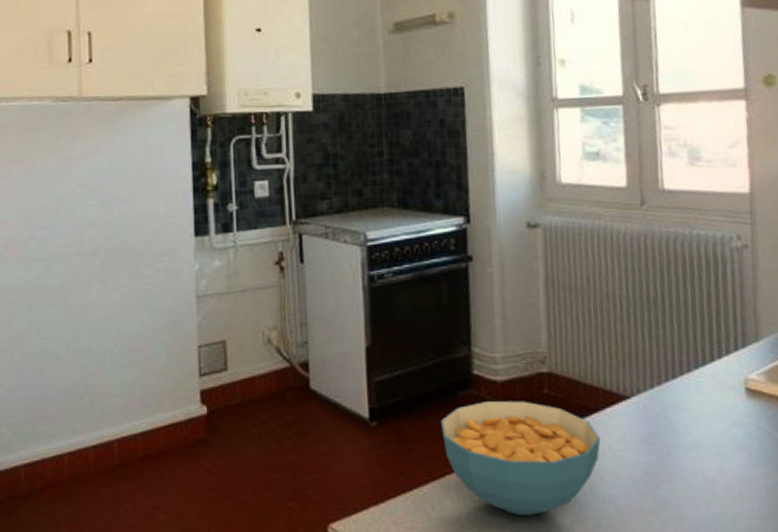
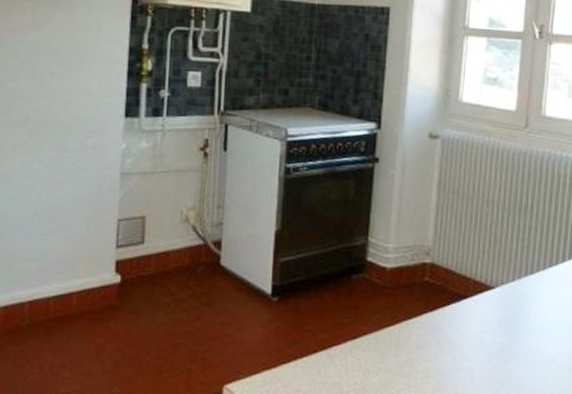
cereal bowl: present [440,400,601,516] -> none [334,284,467,383]

